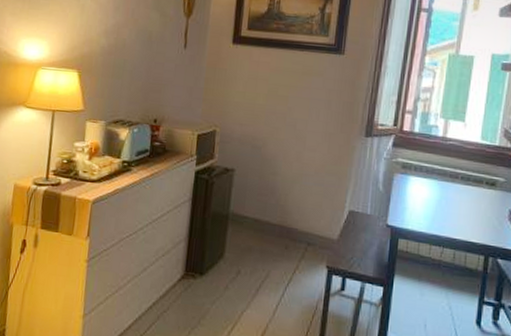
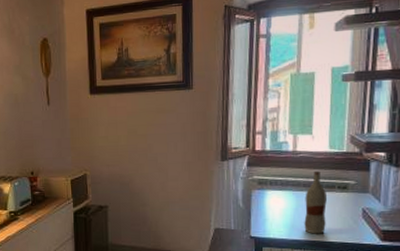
bottle: none [446,161,473,232] -> present [304,170,327,234]

